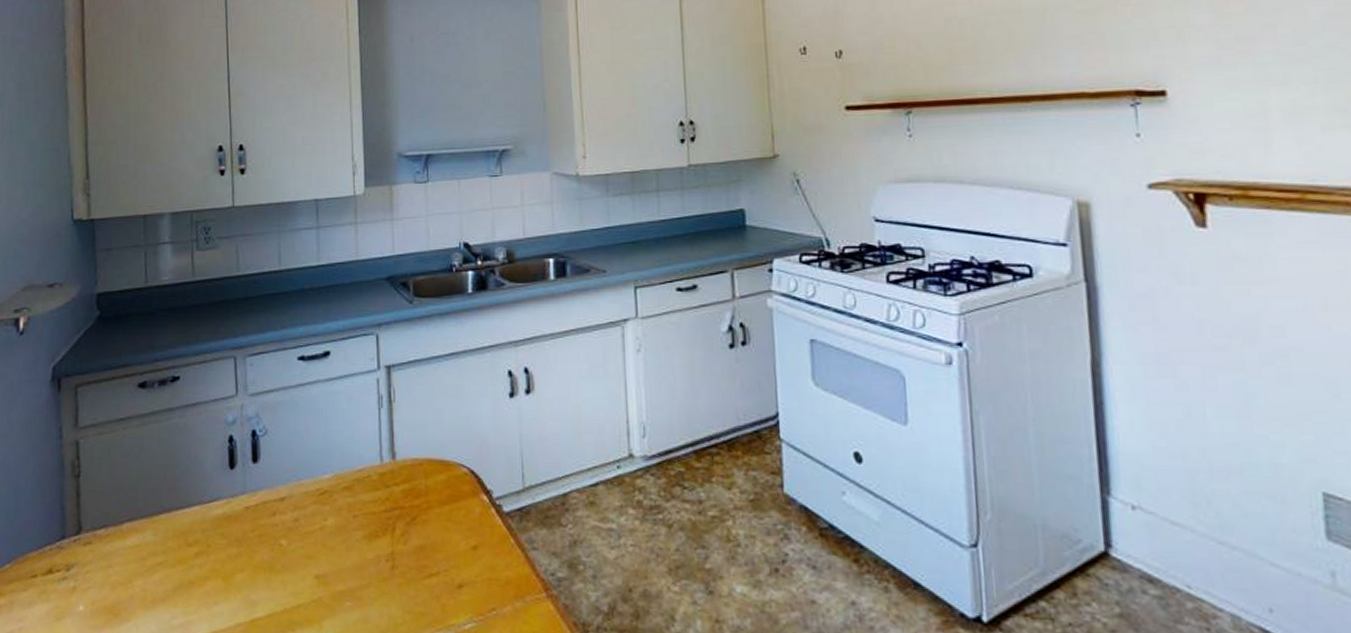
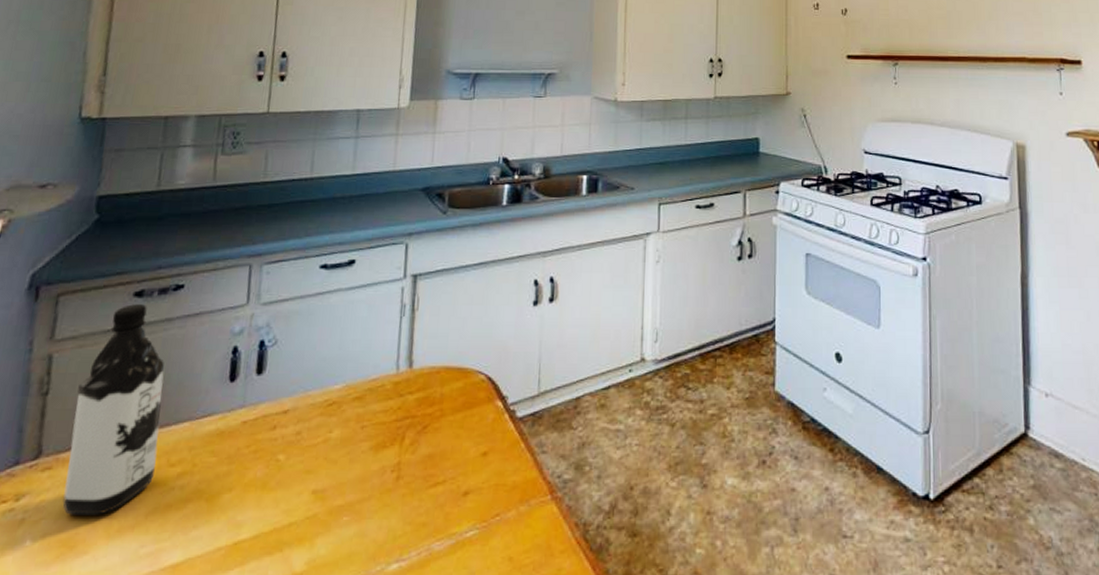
water bottle: none [102,395,175,587] -> present [63,304,165,515]

